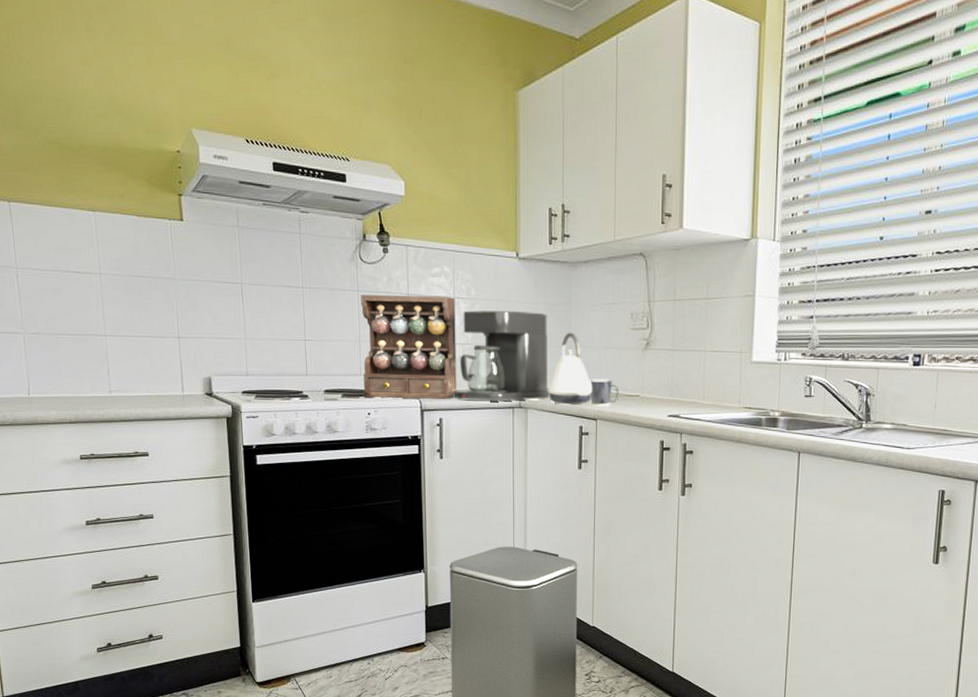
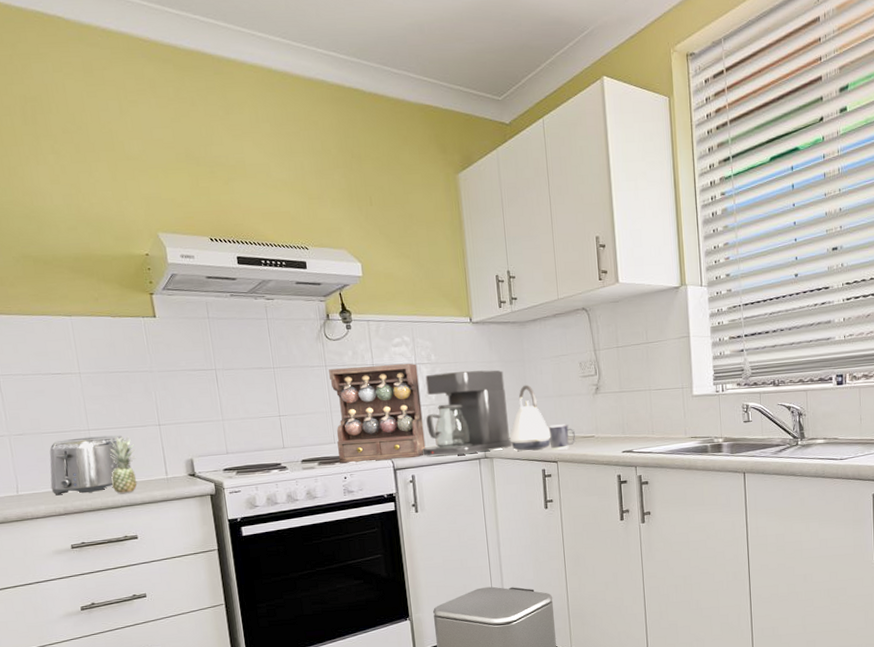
toaster: none [62,343,147,403] -> present [49,435,131,496]
fruit: none [125,345,153,407] -> present [109,436,137,493]

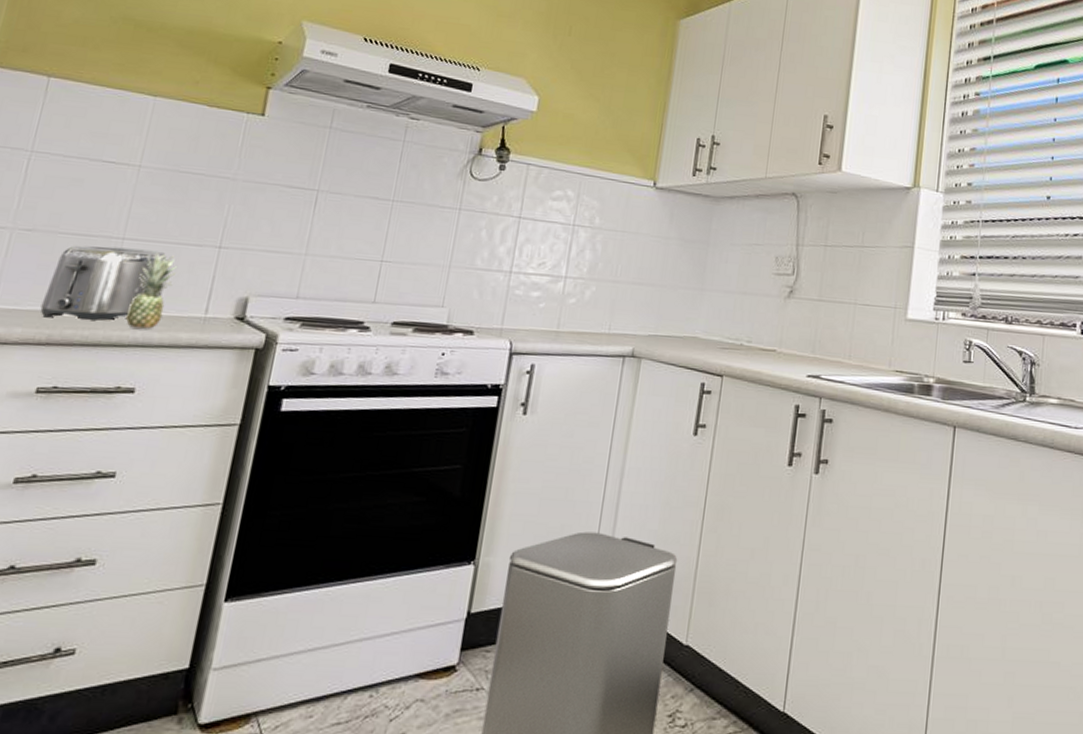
spice rack: present [329,363,426,464] -> none [442,214,575,342]
coffee maker: present [421,370,513,456] -> none [551,240,680,350]
kettle: present [509,385,551,451] -> none [668,272,722,357]
mug: present [547,424,576,452] -> none [718,327,754,362]

